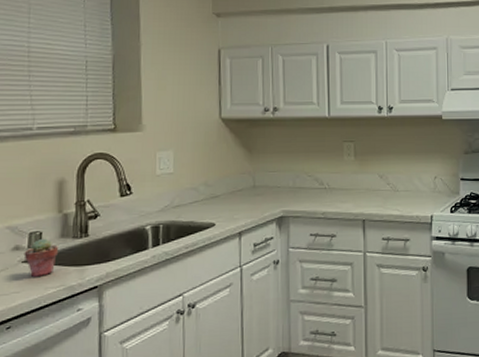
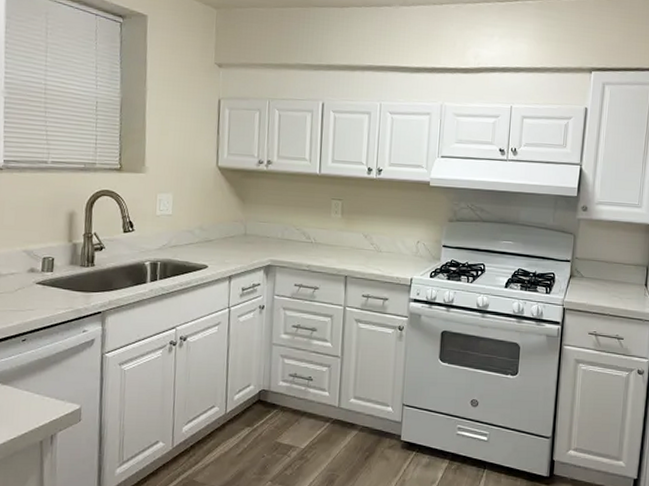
potted succulent: present [24,238,59,277] -> none [38,263,68,298]

